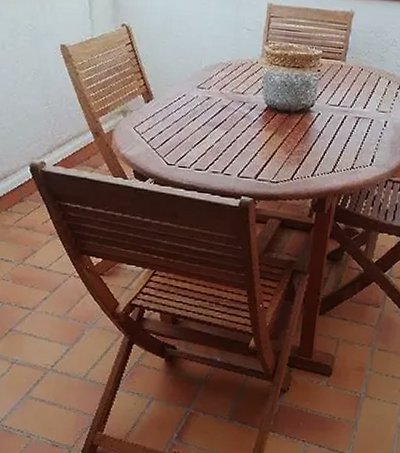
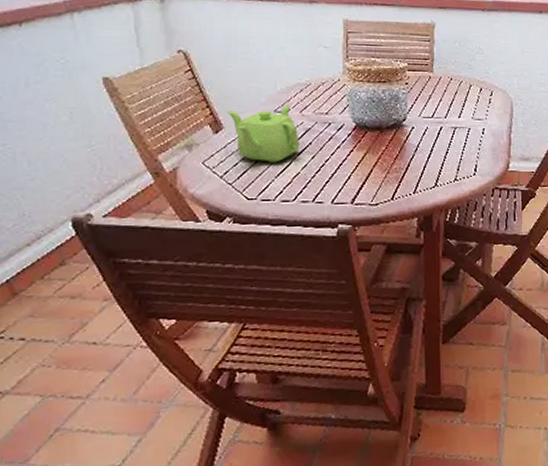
teapot: none [156,82,217,135] -> present [225,105,300,164]

